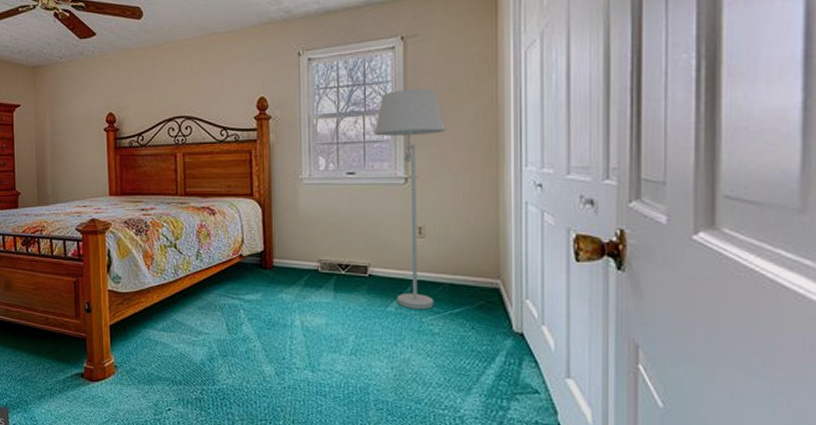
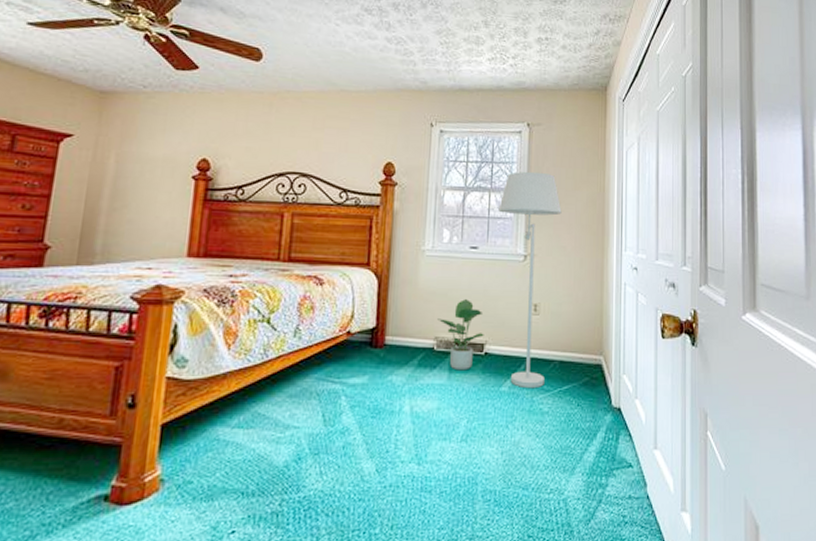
potted plant: none [320,224,367,291] -> present [437,299,484,371]

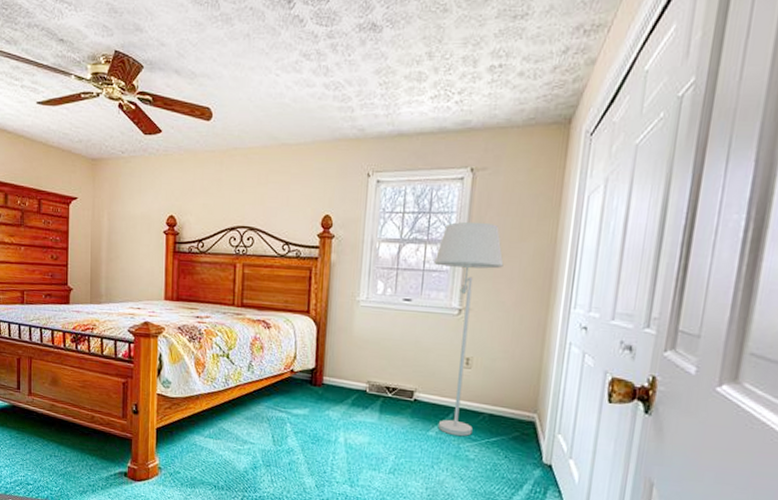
potted plant: present [437,299,484,371] -> none [370,349,414,414]

